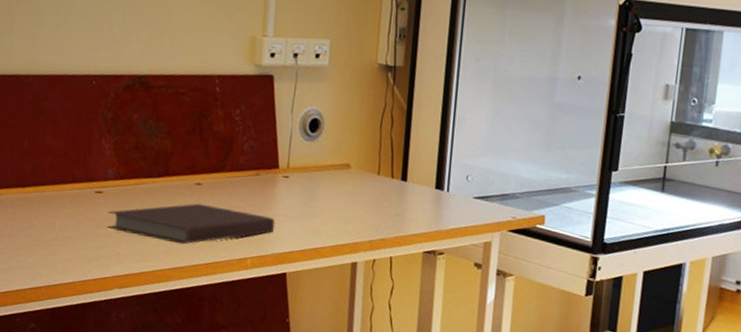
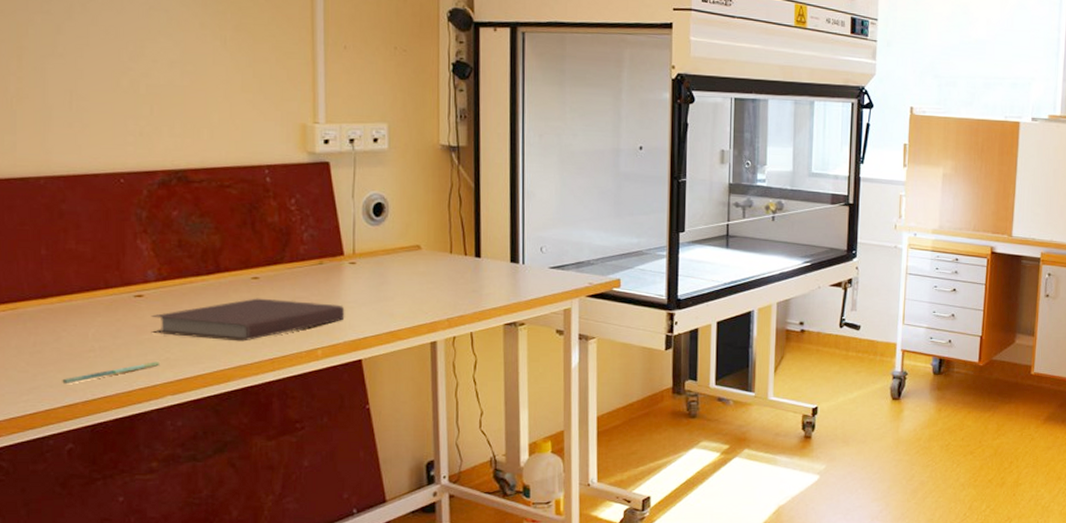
pen: none [31,255,111,268] -> present [62,361,159,385]

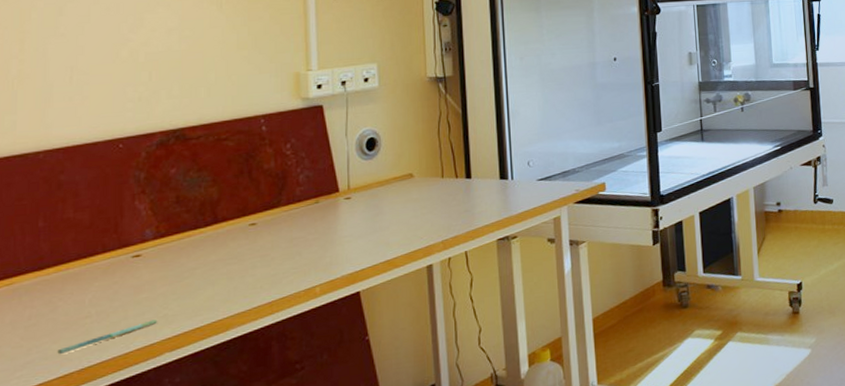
notebook: present [151,298,345,342] -> none [148,240,342,292]

